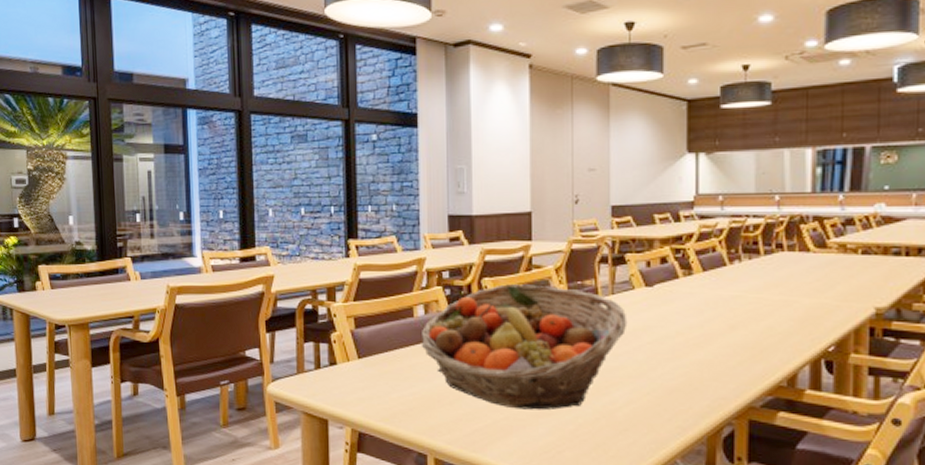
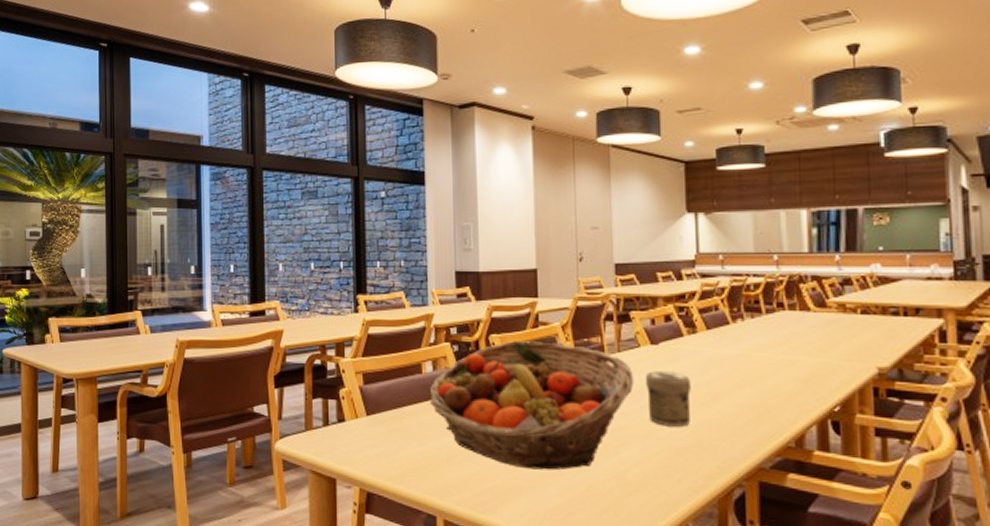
jar: none [638,313,684,368] -> present [645,371,691,427]

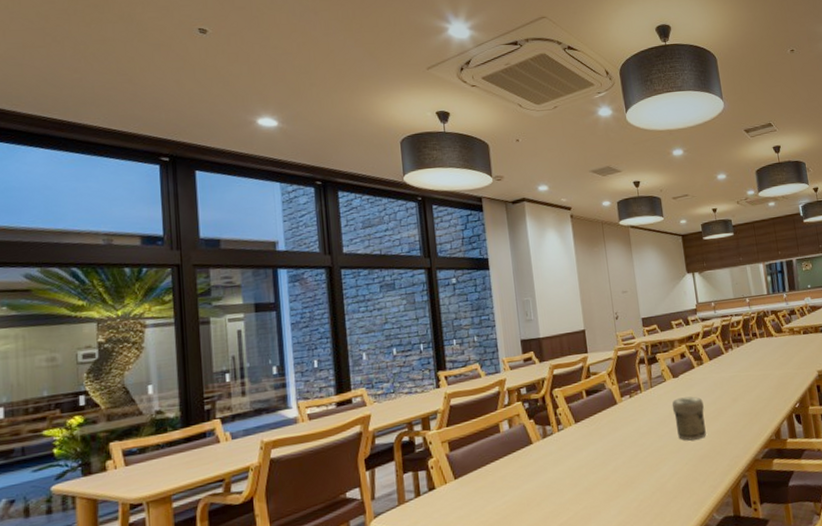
fruit basket: present [429,341,635,470] -> none [507,388,665,498]

